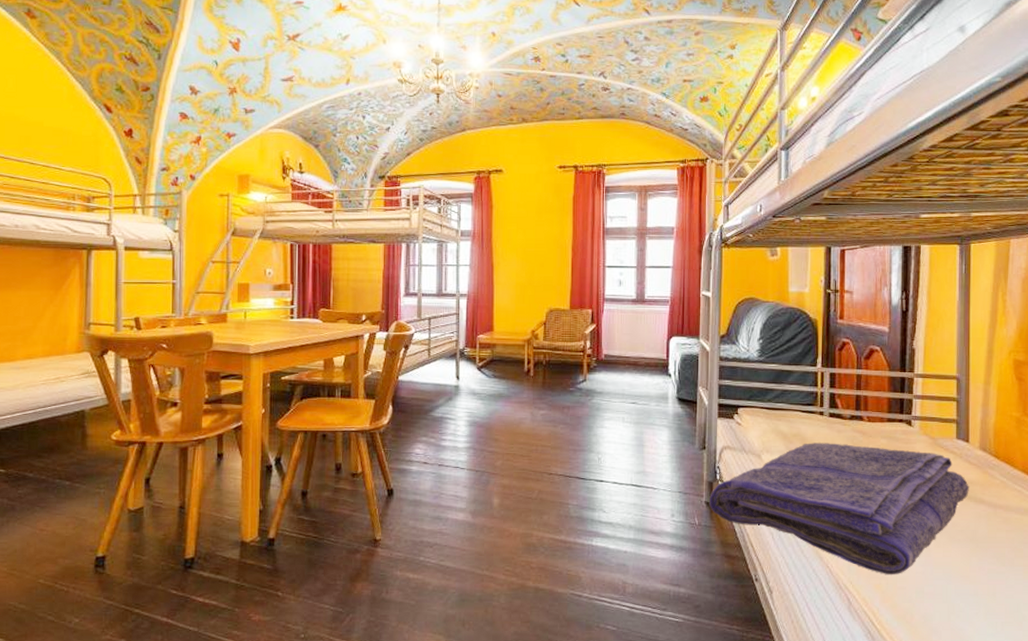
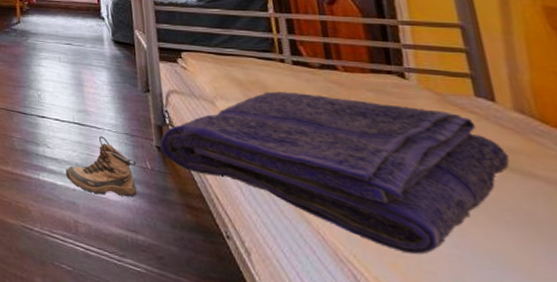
boot: none [619,496,686,554] -> present [66,136,137,197]

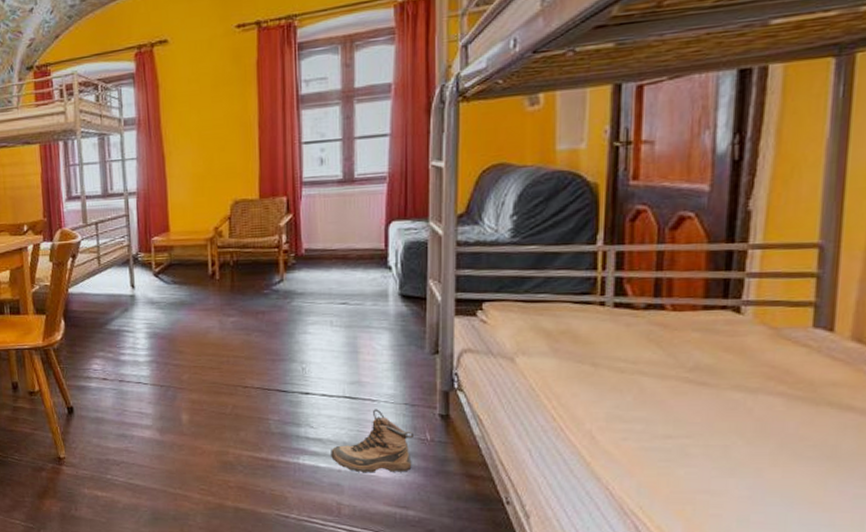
towel: present [160,91,510,255] -> none [445,339,832,499]

